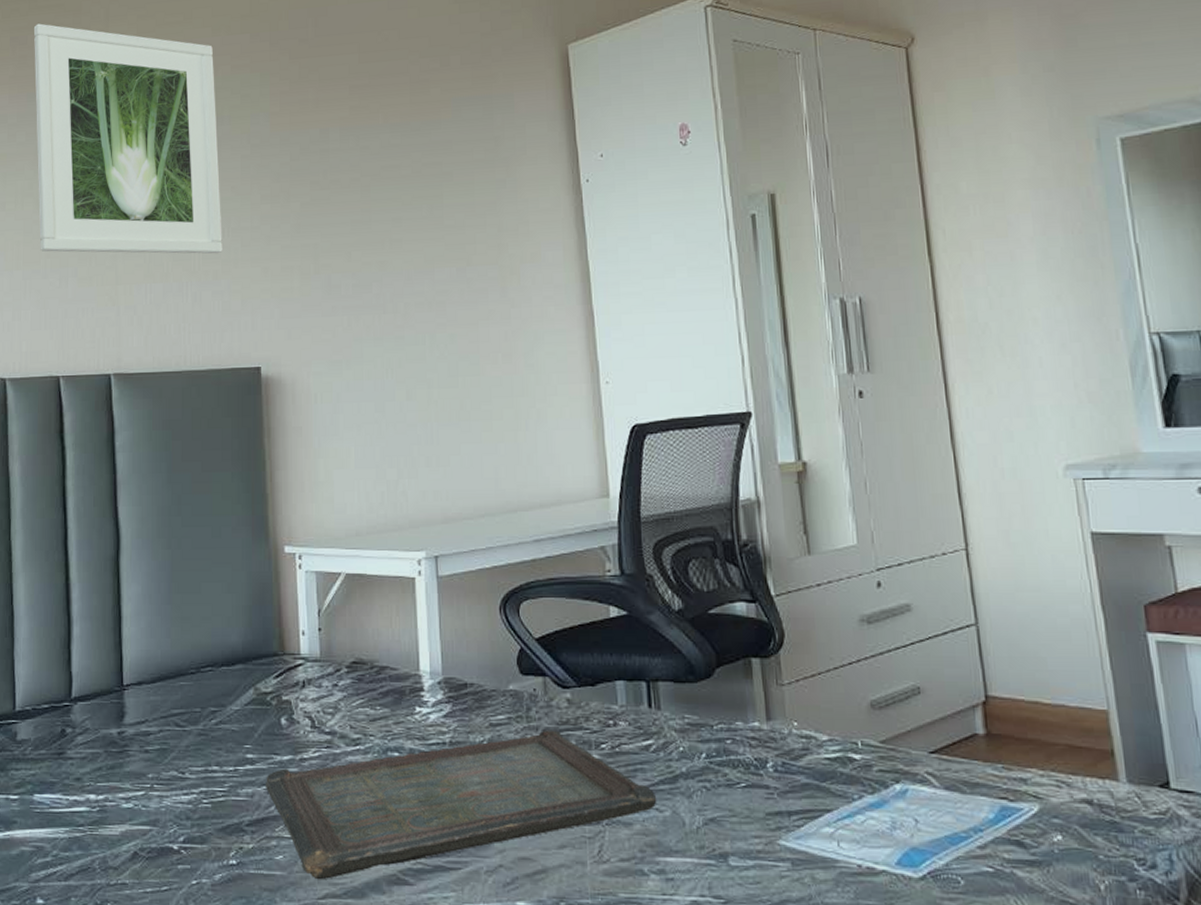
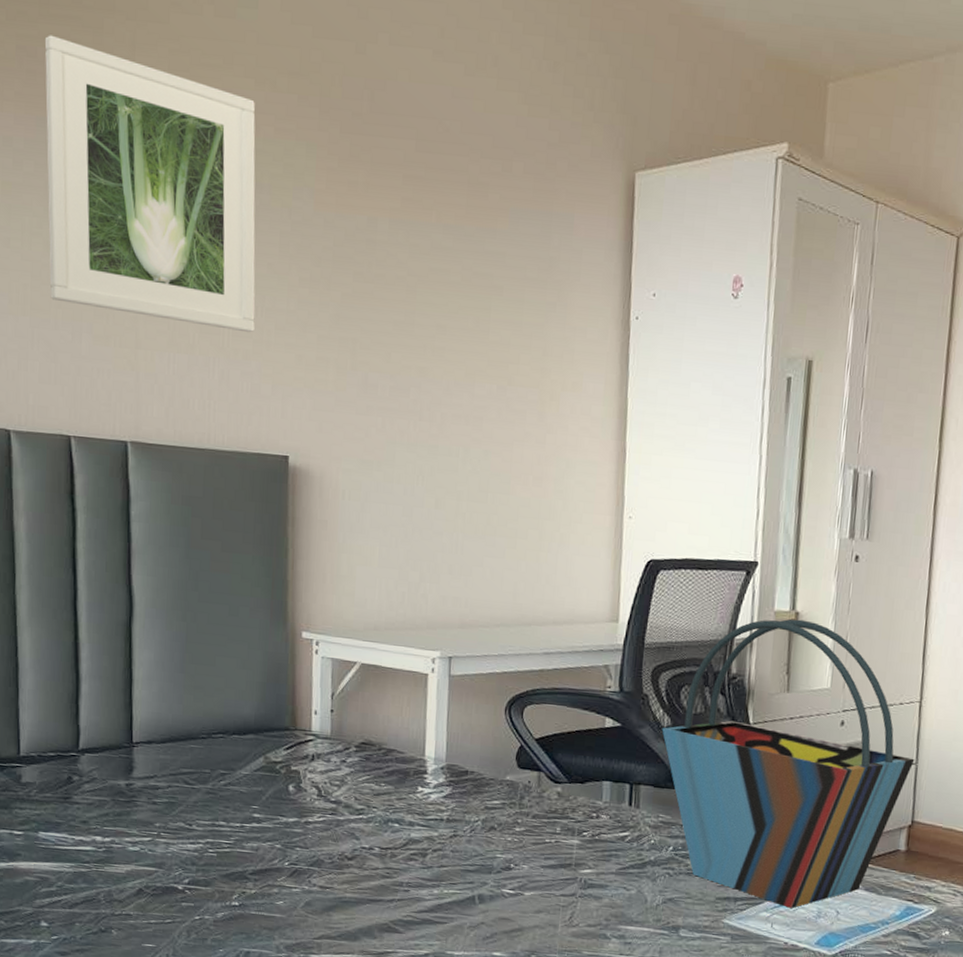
serving tray: present [266,730,657,880] -> none [271,816,626,924]
tote bag: none [673,470,974,819] -> present [662,619,915,908]

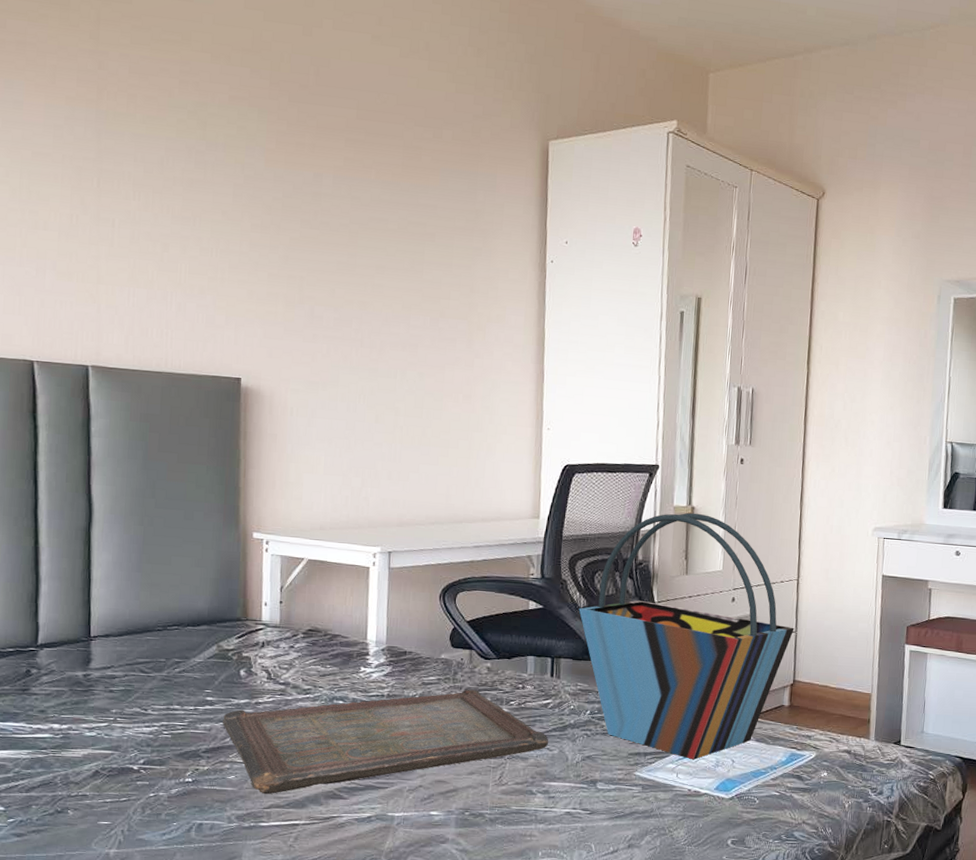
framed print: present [44,35,256,333] -> none [13,9,212,271]
serving tray: none [271,816,626,924] -> present [223,689,549,795]

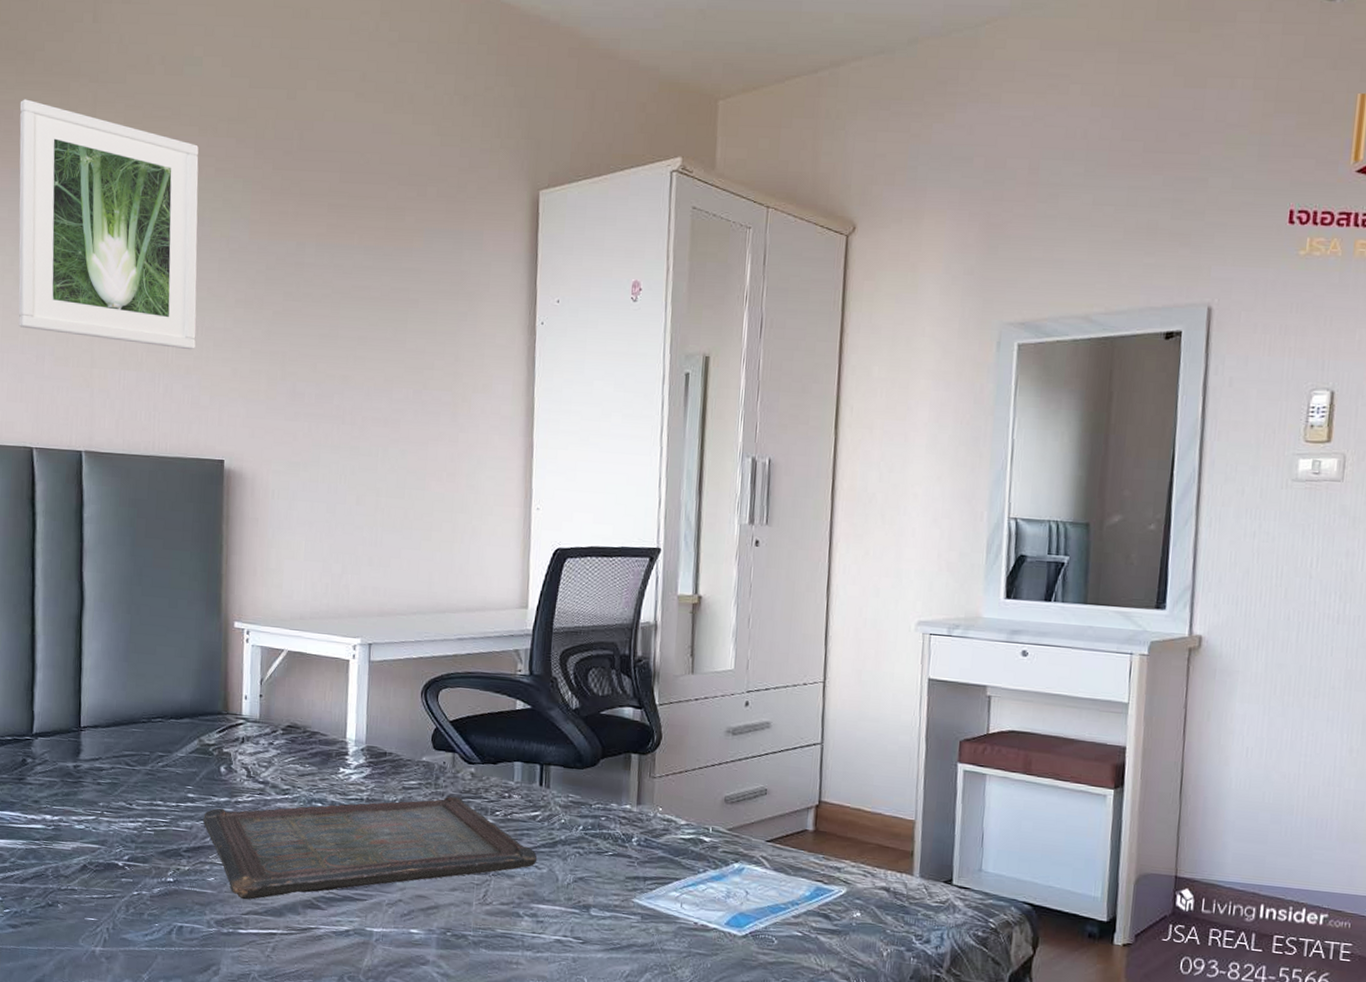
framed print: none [13,9,212,271] -> present [18,99,199,350]
tote bag: present [579,512,795,759] -> none [570,602,820,888]

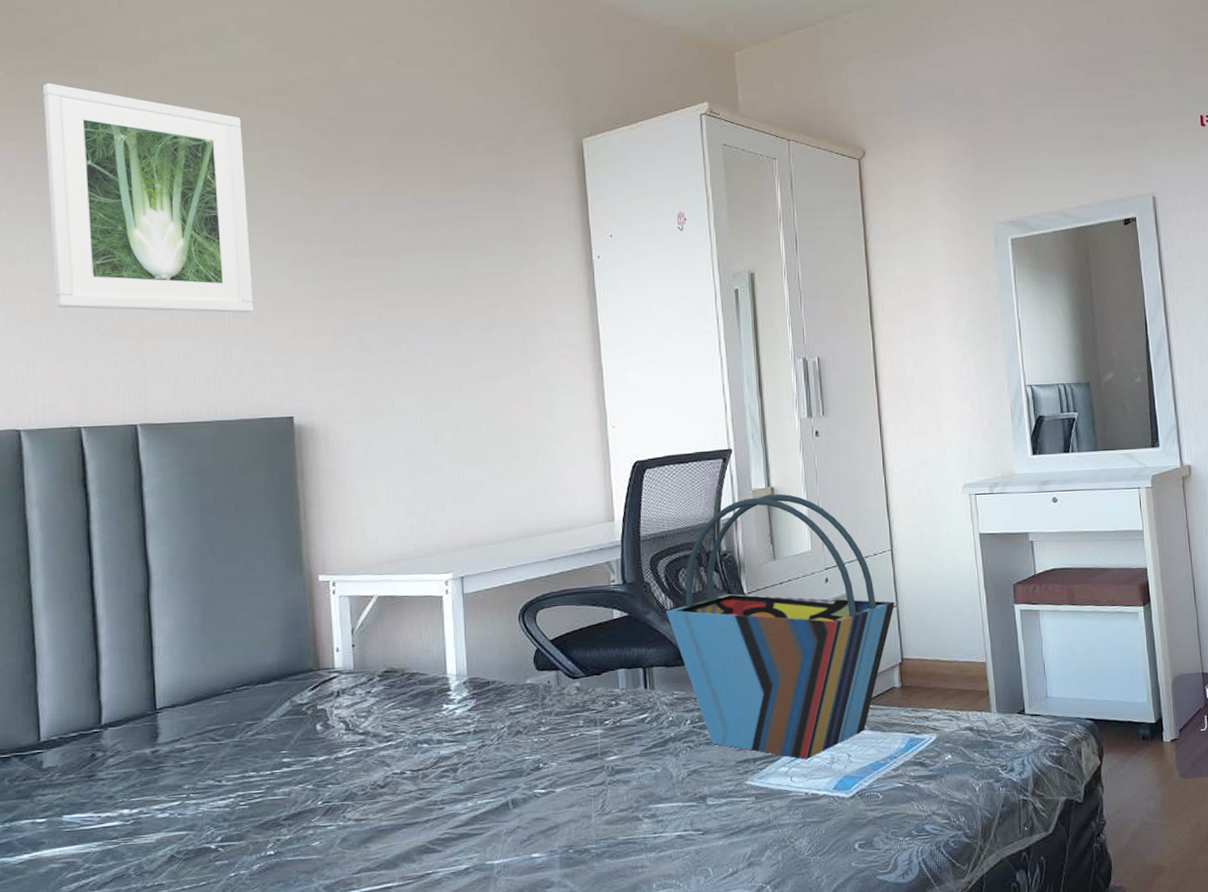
serving tray: present [203,796,538,900] -> none [302,713,651,858]
tote bag: none [570,602,820,888] -> present [666,494,895,759]

